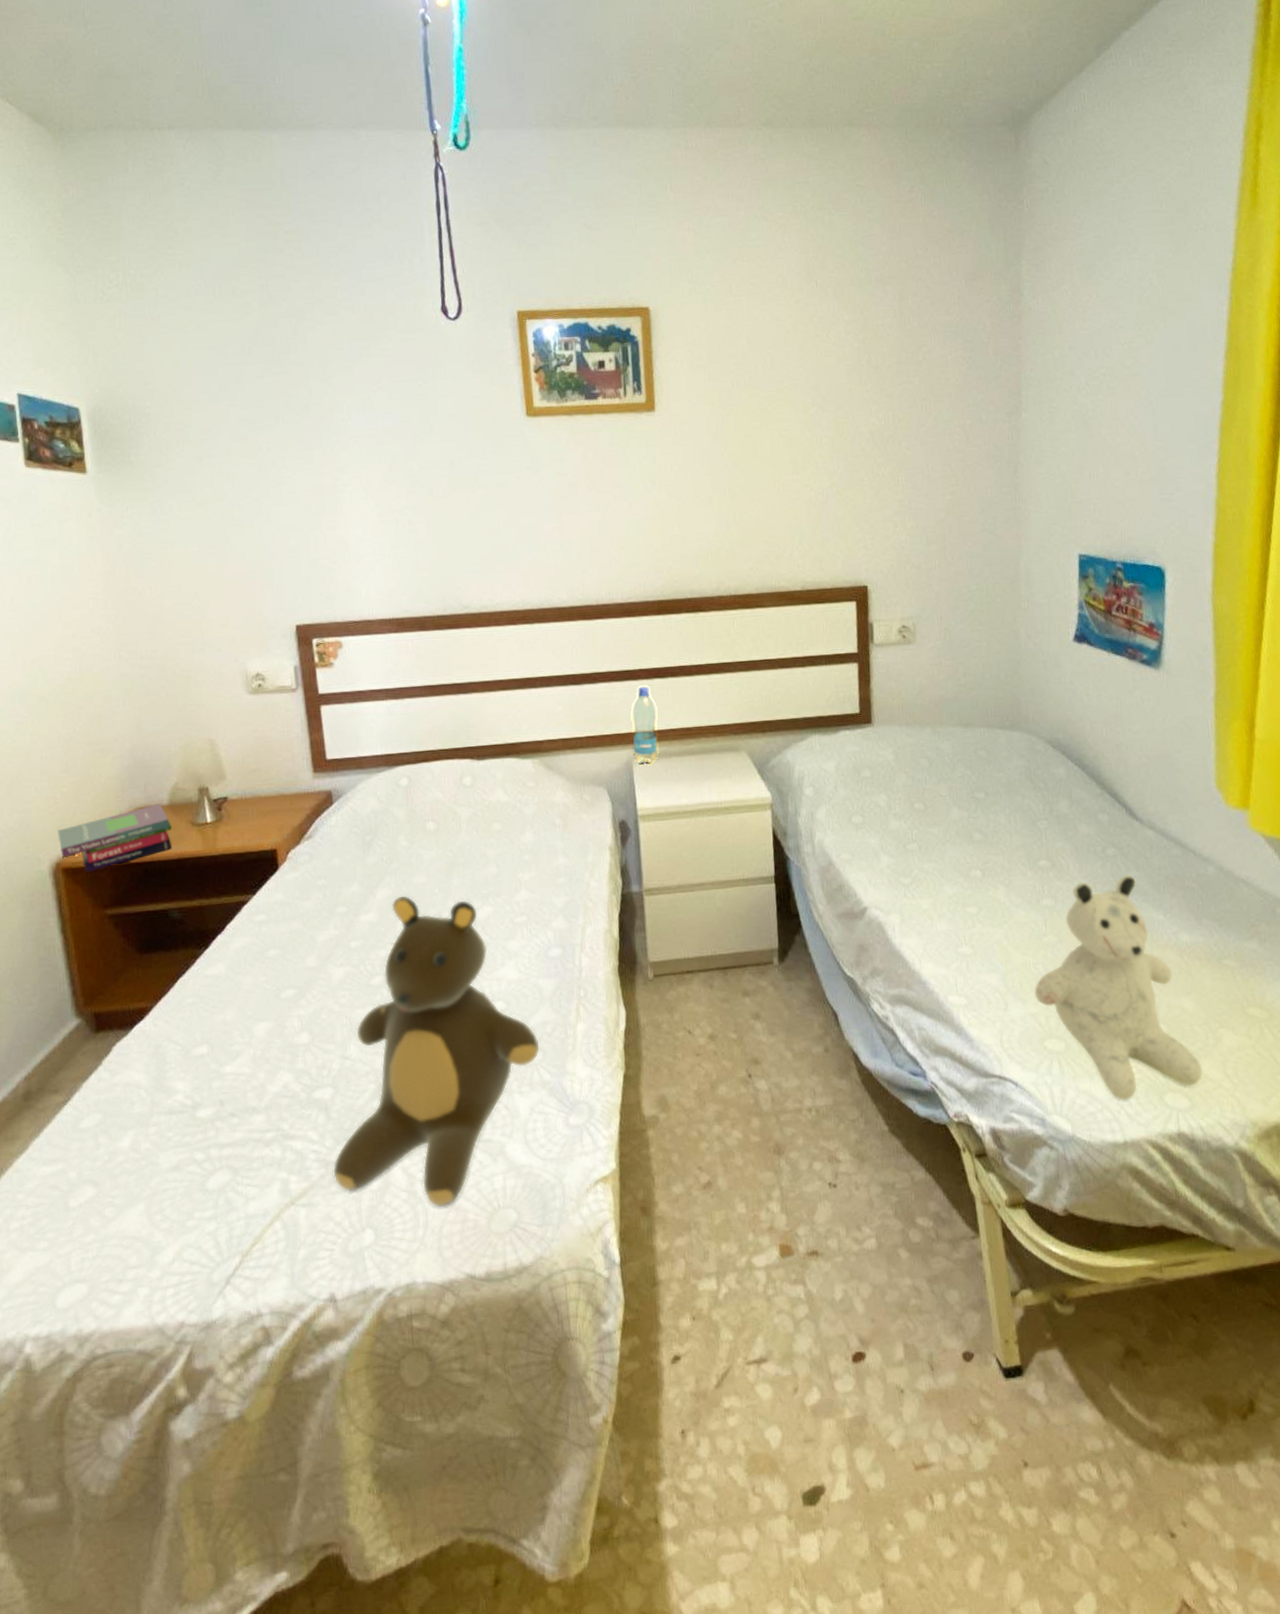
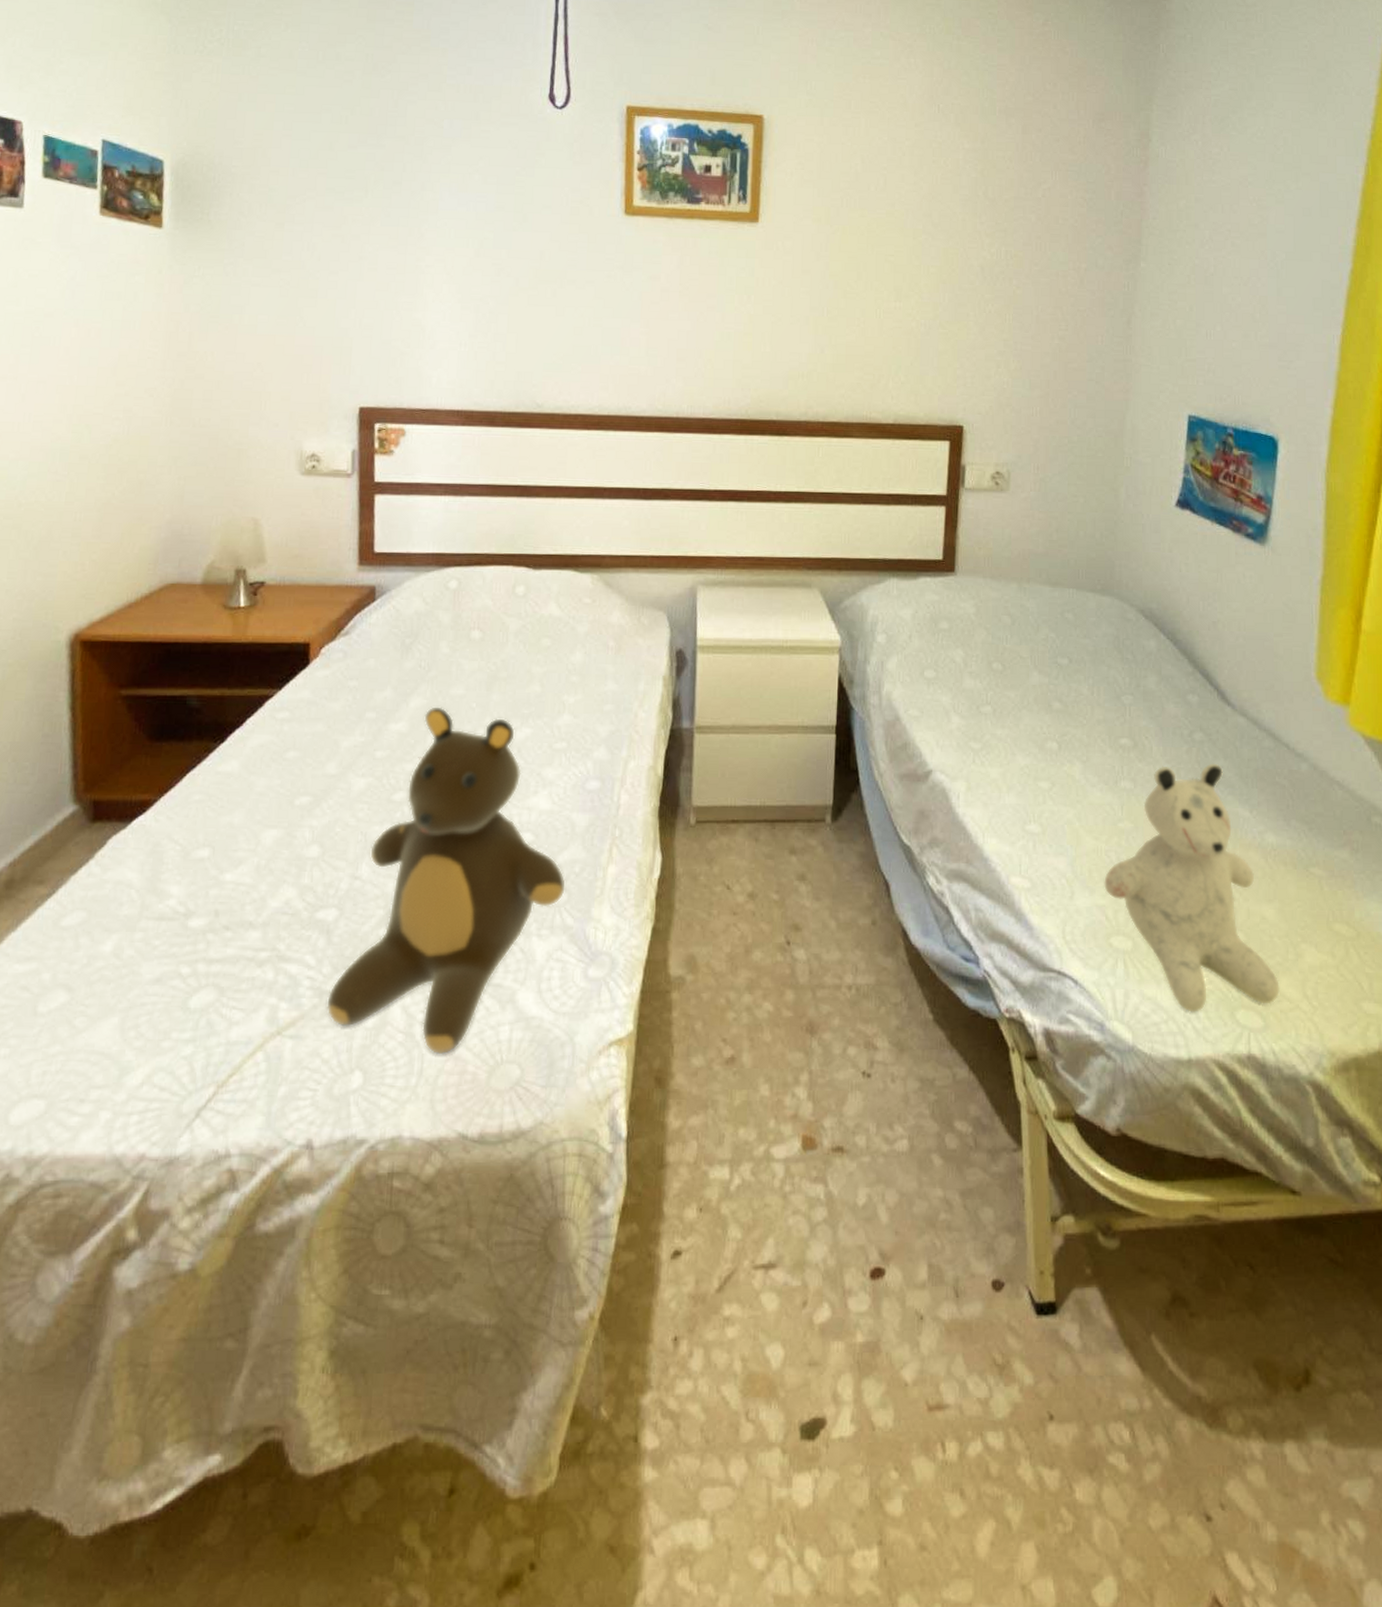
books: present [58,804,172,873] -> none [81,581,202,648]
bottle: present [632,686,658,764] -> none [700,508,728,592]

